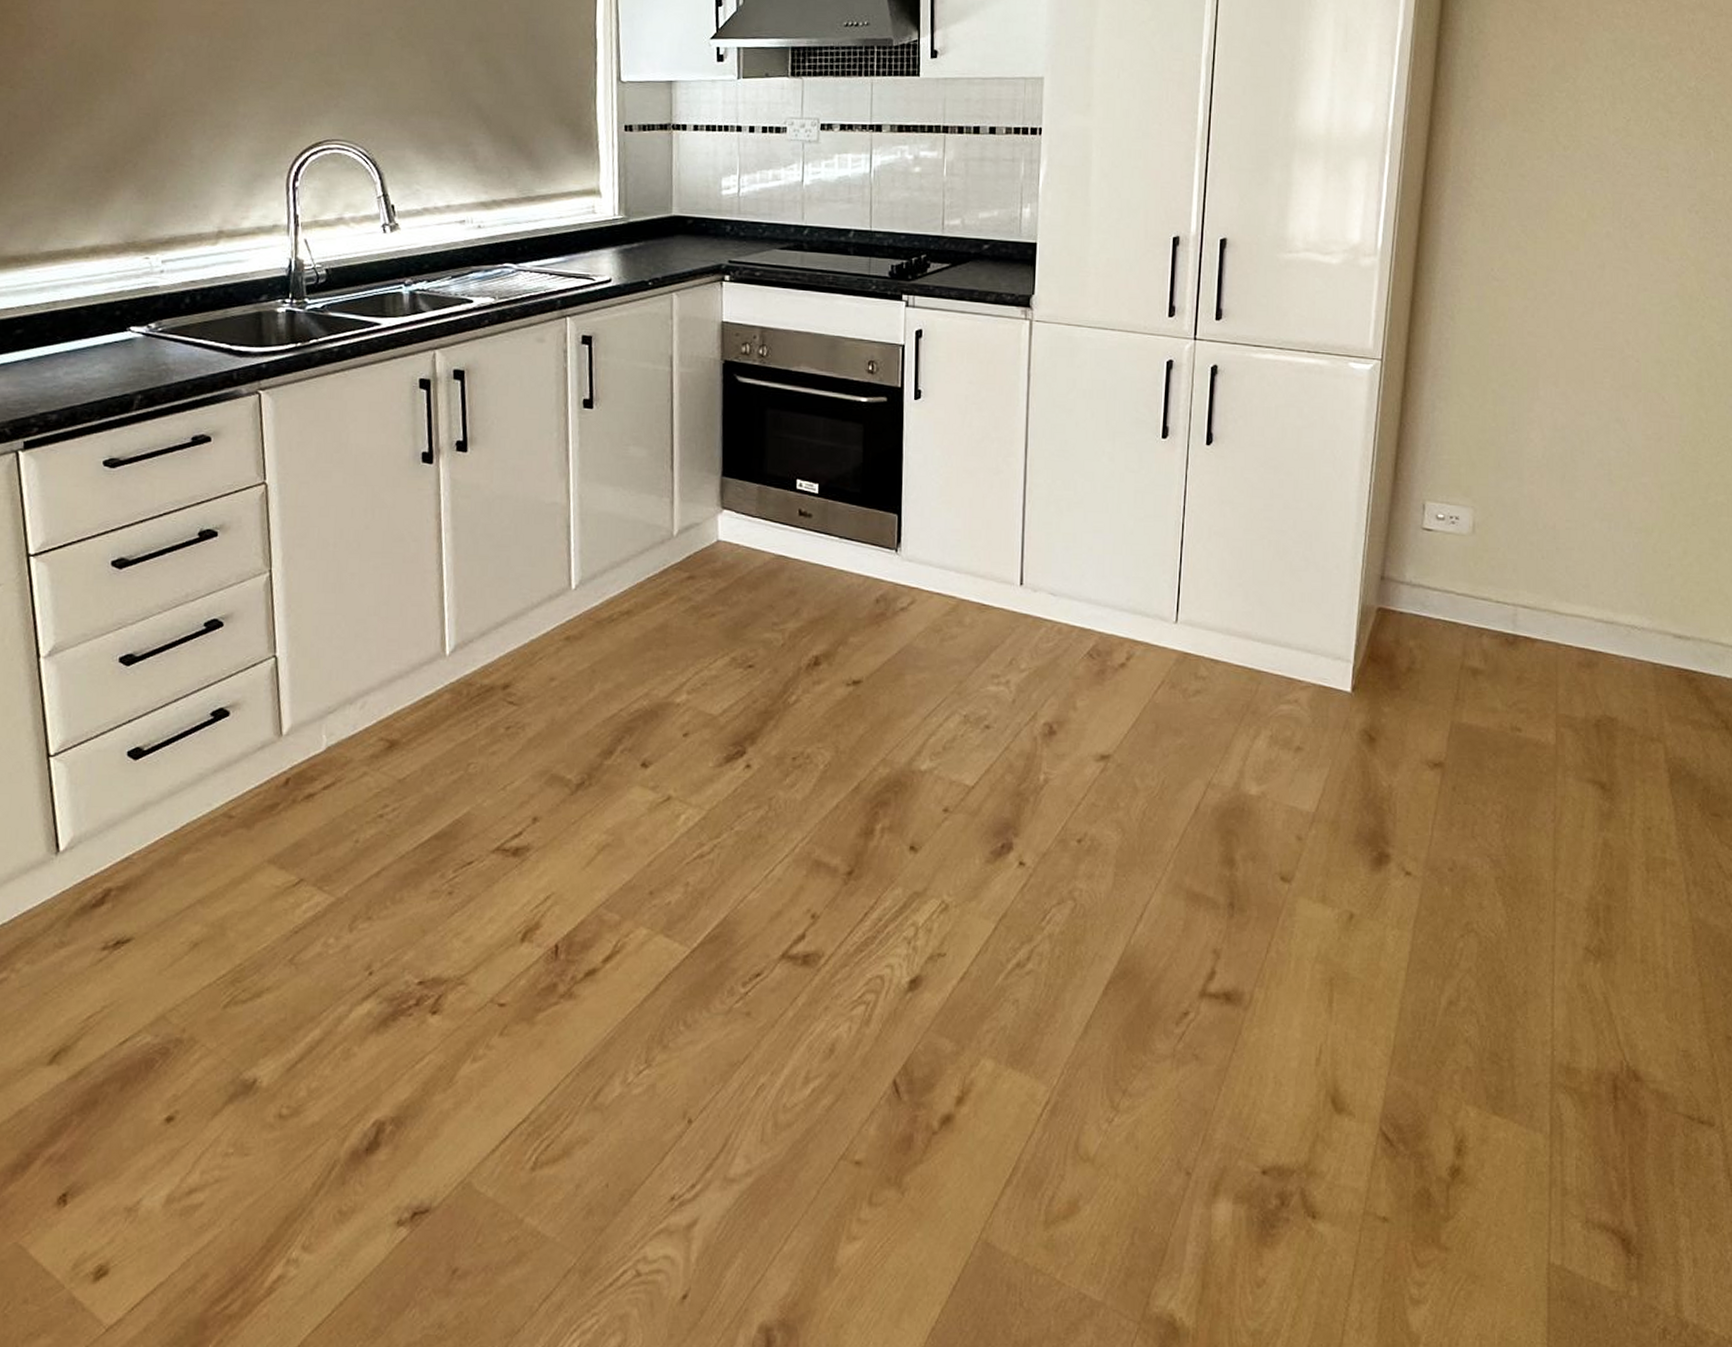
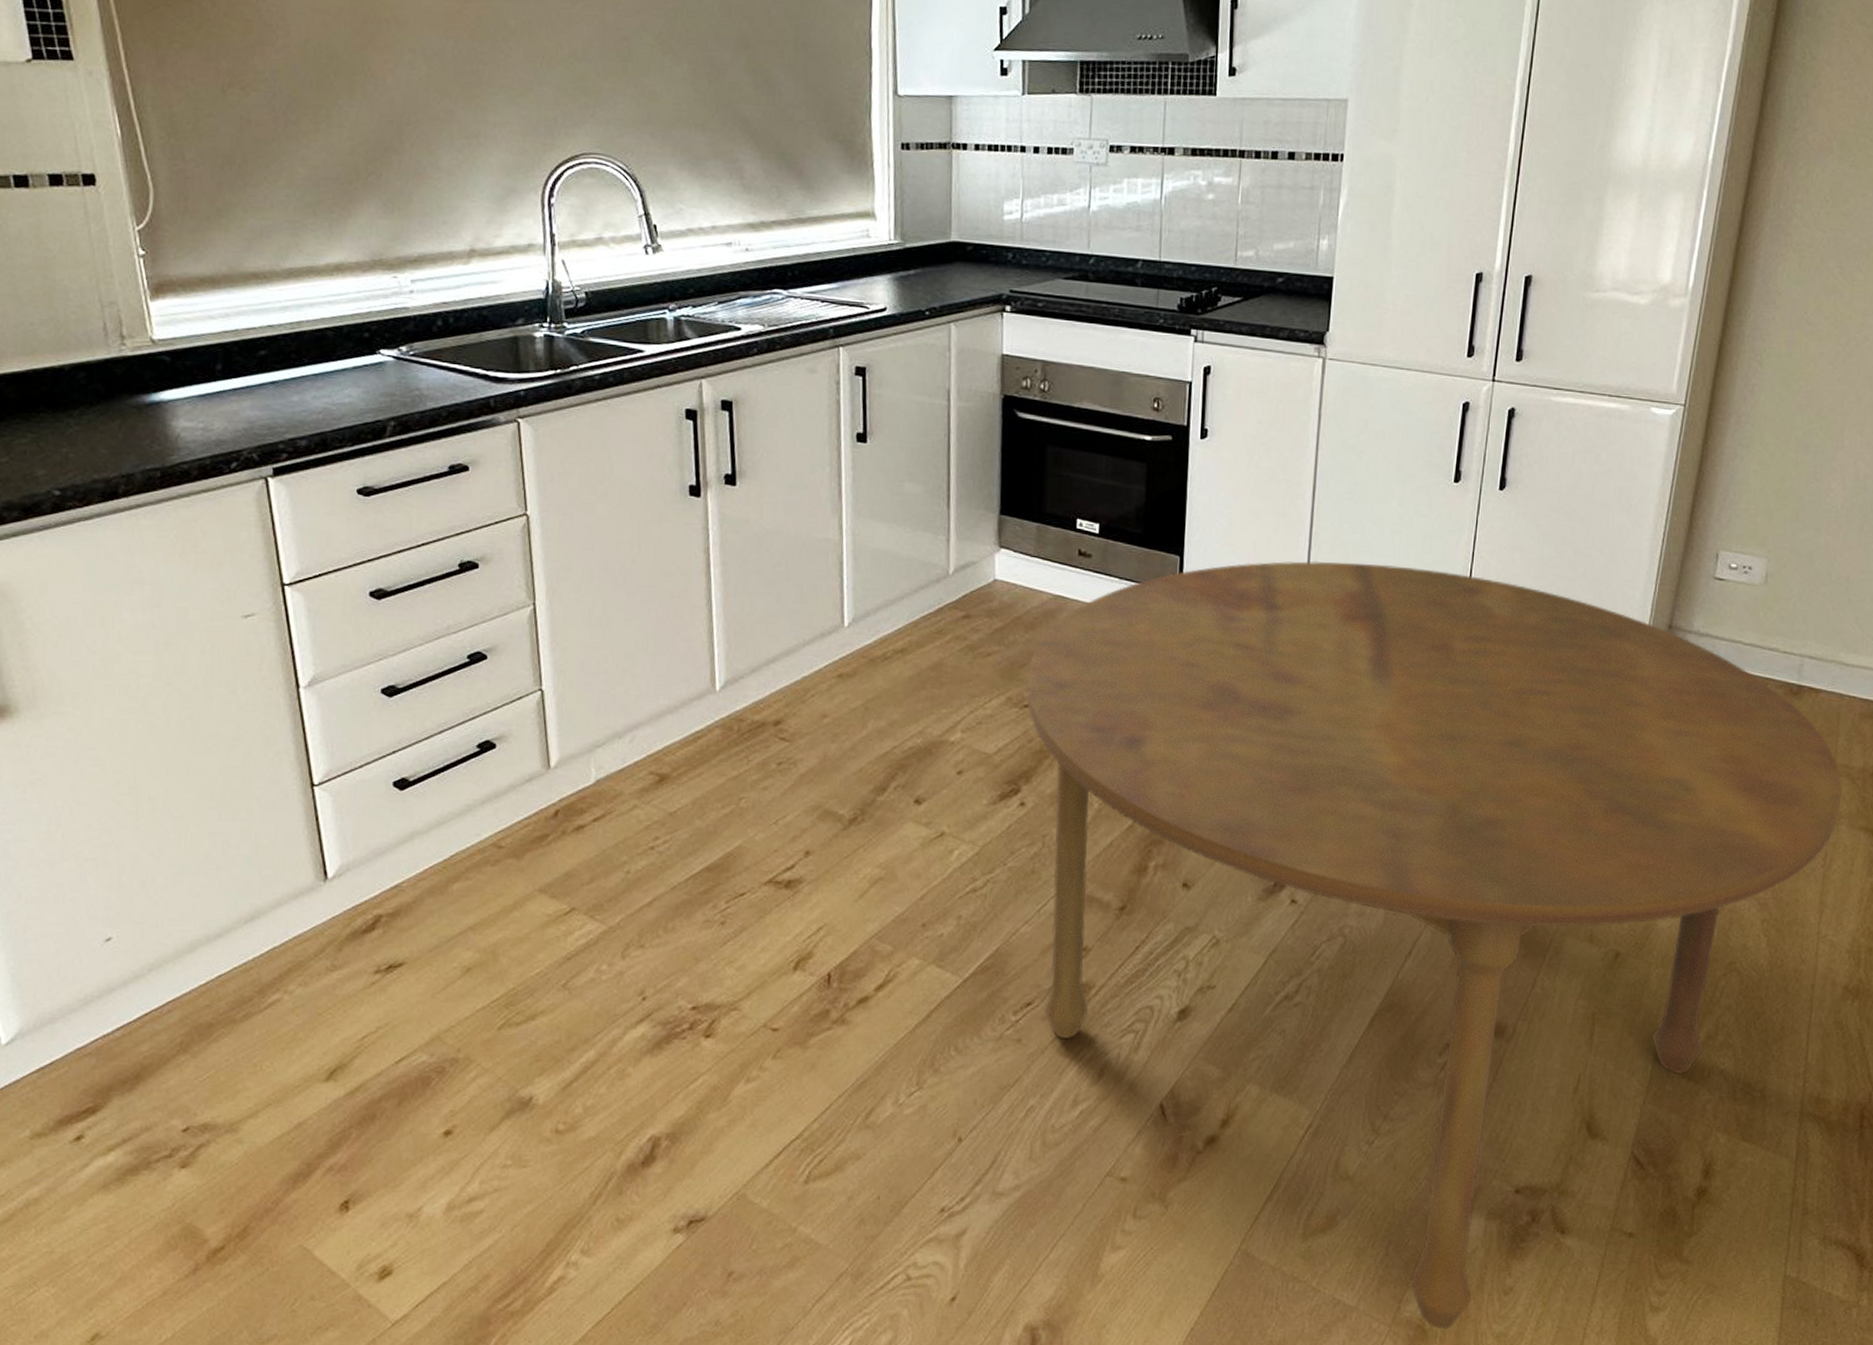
dining table: none [750,517,1567,1327] -> present [1026,561,1843,1330]

